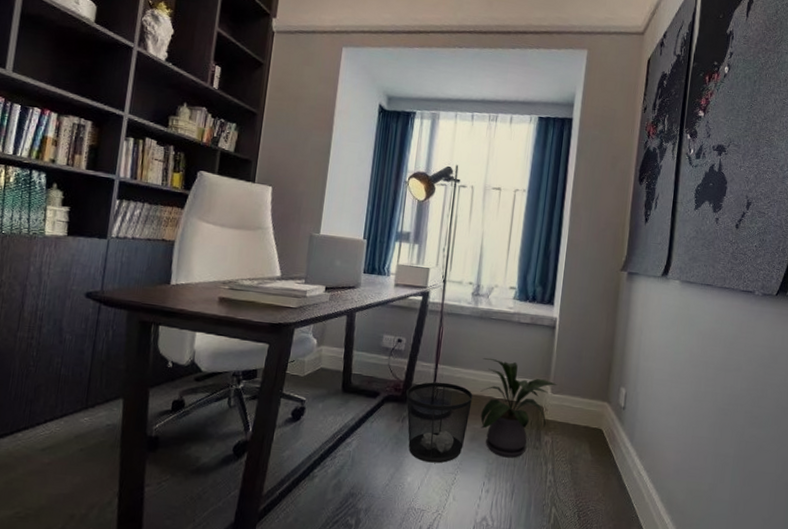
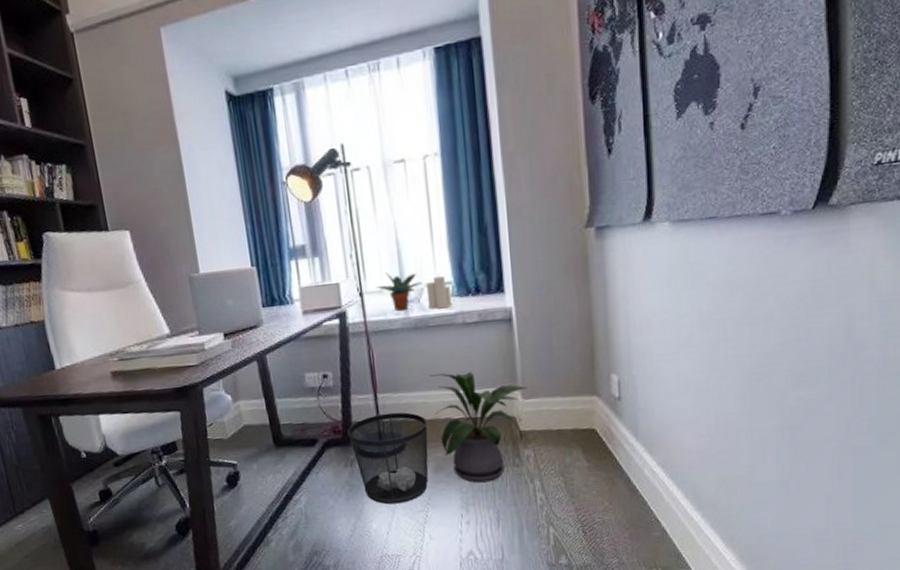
potted plant: none [457,269,494,301] -> present [376,272,423,311]
candle: none [494,279,514,307] -> present [426,274,453,310]

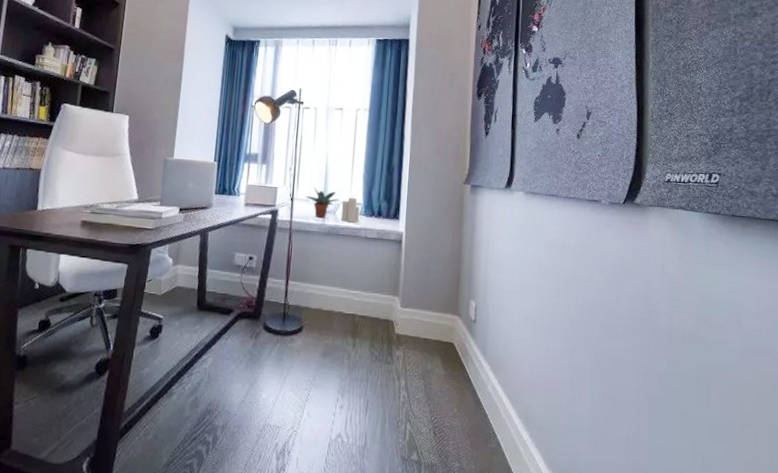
waste bin: present [347,412,429,505] -> none [258,298,323,380]
house plant: present [429,372,527,483] -> none [330,273,406,374]

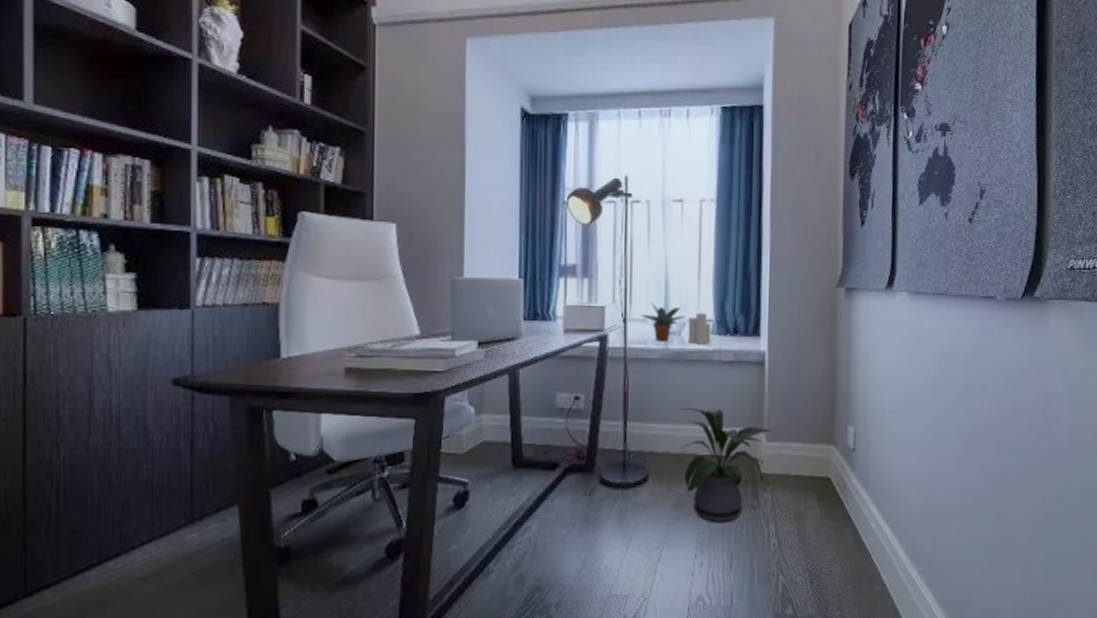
house plant: none [330,273,406,374] -> present [680,407,772,523]

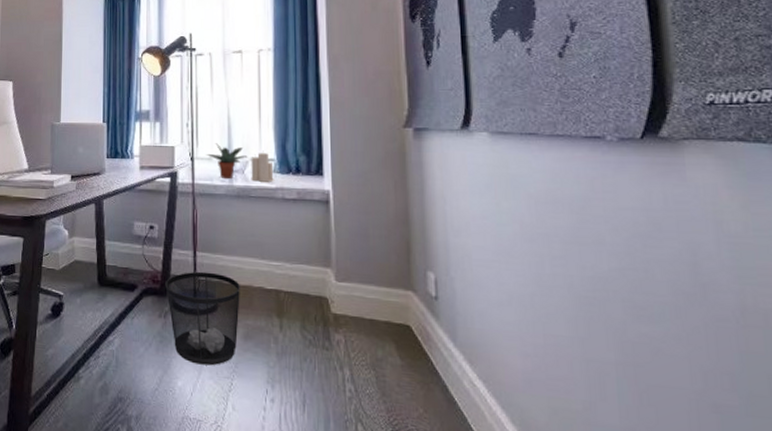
waste bin: none [591,442,673,540] -> present [165,271,240,366]
house plant: present [680,407,772,523] -> none [246,241,341,361]

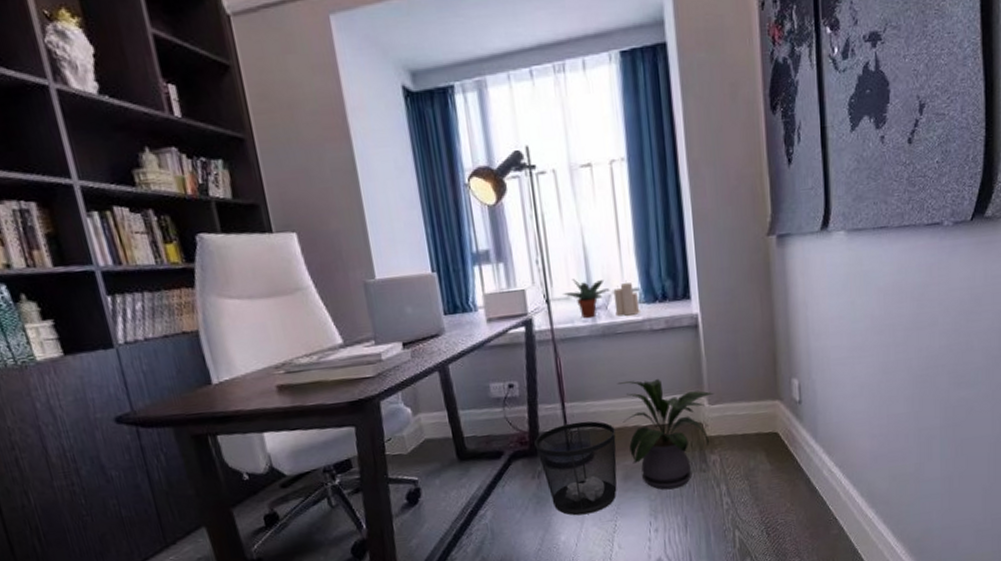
house plant: none [246,241,341,361] -> present [617,379,713,490]

